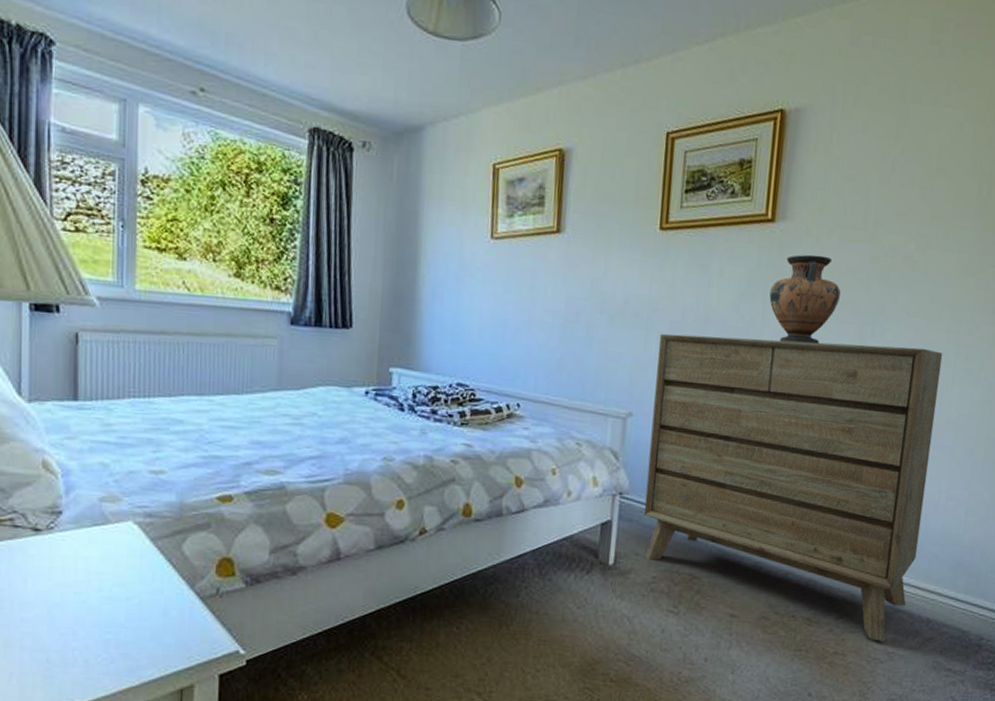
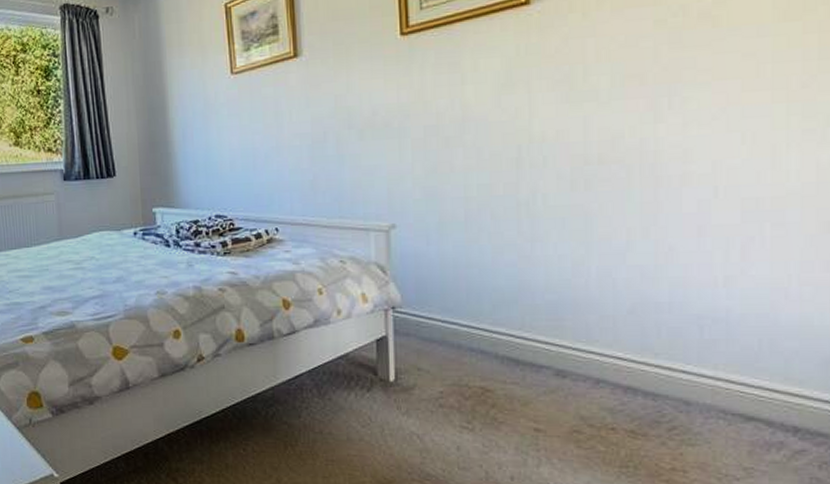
dresser: present [643,333,943,642] -> none [414,112,769,455]
vase: present [769,254,841,344] -> none [534,29,623,130]

